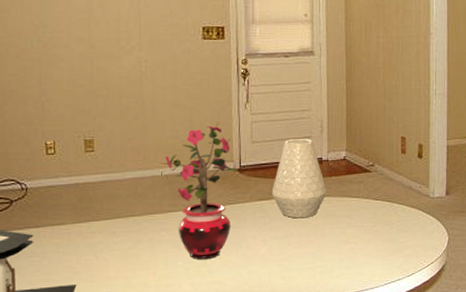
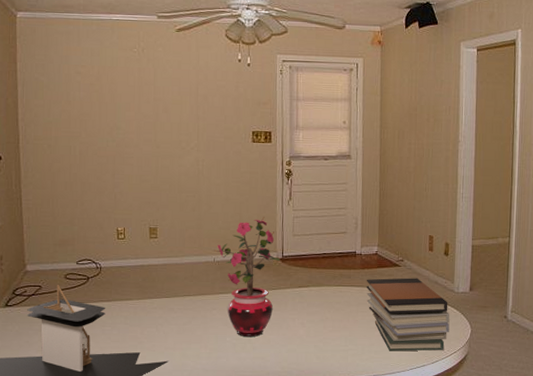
vase: present [271,139,327,219] -> none [310,234,360,305]
book stack: none [334,184,426,266] -> present [366,278,450,352]

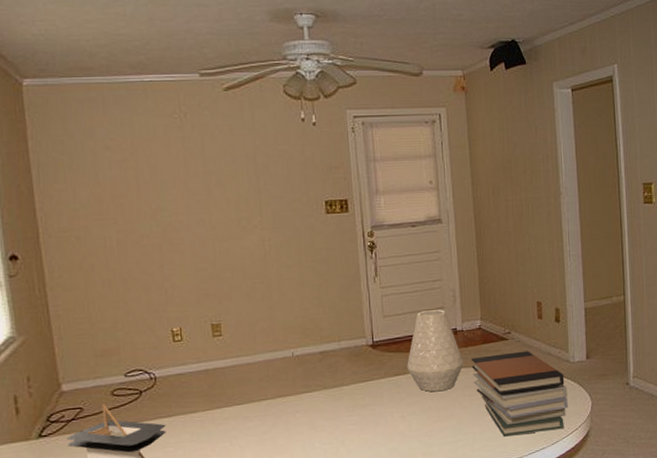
potted plant: present [214,217,280,338] -> none [291,299,370,441]
vase: none [310,234,360,305] -> present [406,309,464,392]

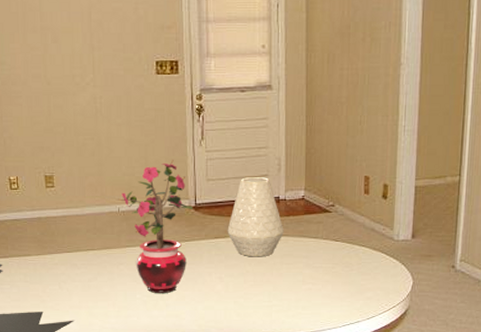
potted plant: none [291,299,370,441] -> present [118,160,193,294]
book stack: present [471,351,568,437] -> none [291,225,389,307]

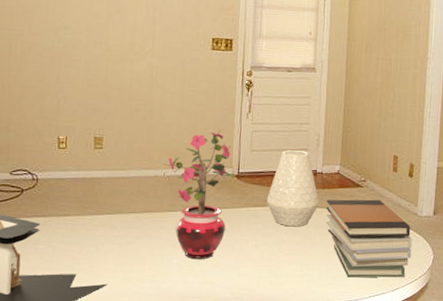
book stack: none [291,225,389,307] -> present [326,199,412,278]

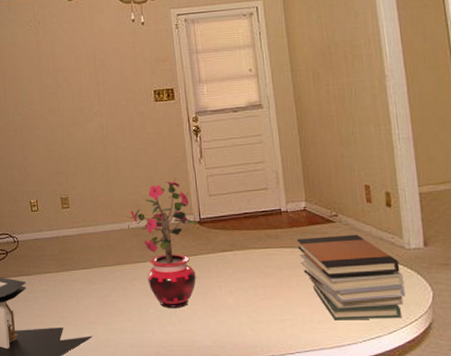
vase: present [266,150,319,227] -> none [232,190,289,270]

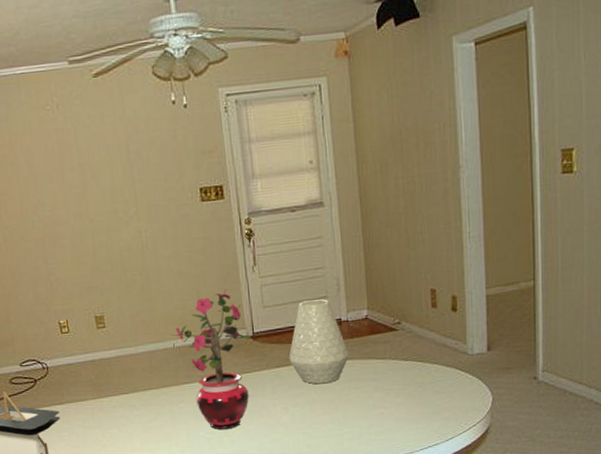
vase: none [232,190,289,270] -> present [288,299,349,384]
book stack: present [296,234,406,321] -> none [357,342,465,431]

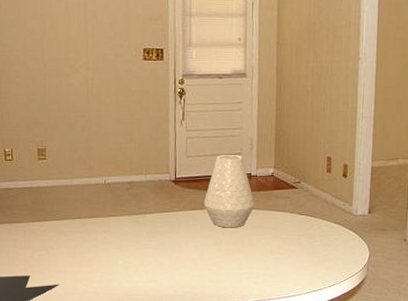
potted plant: present [172,289,251,430] -> none [105,137,173,261]

